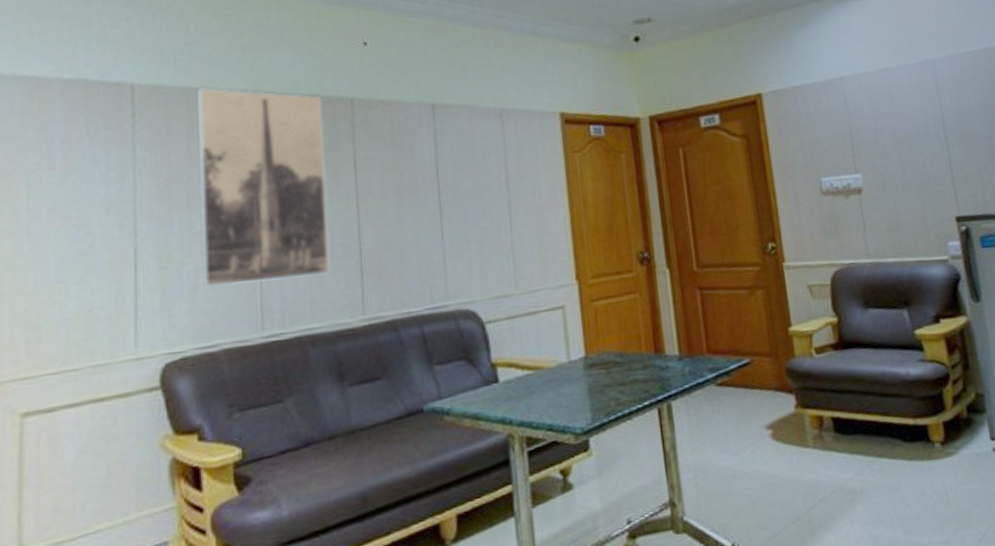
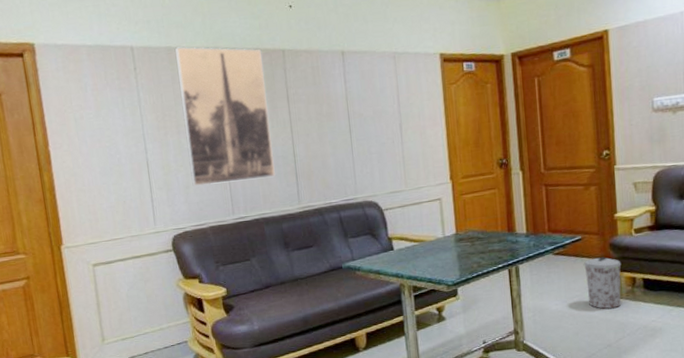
trash can: none [756,387,808,464] -> present [584,257,622,309]

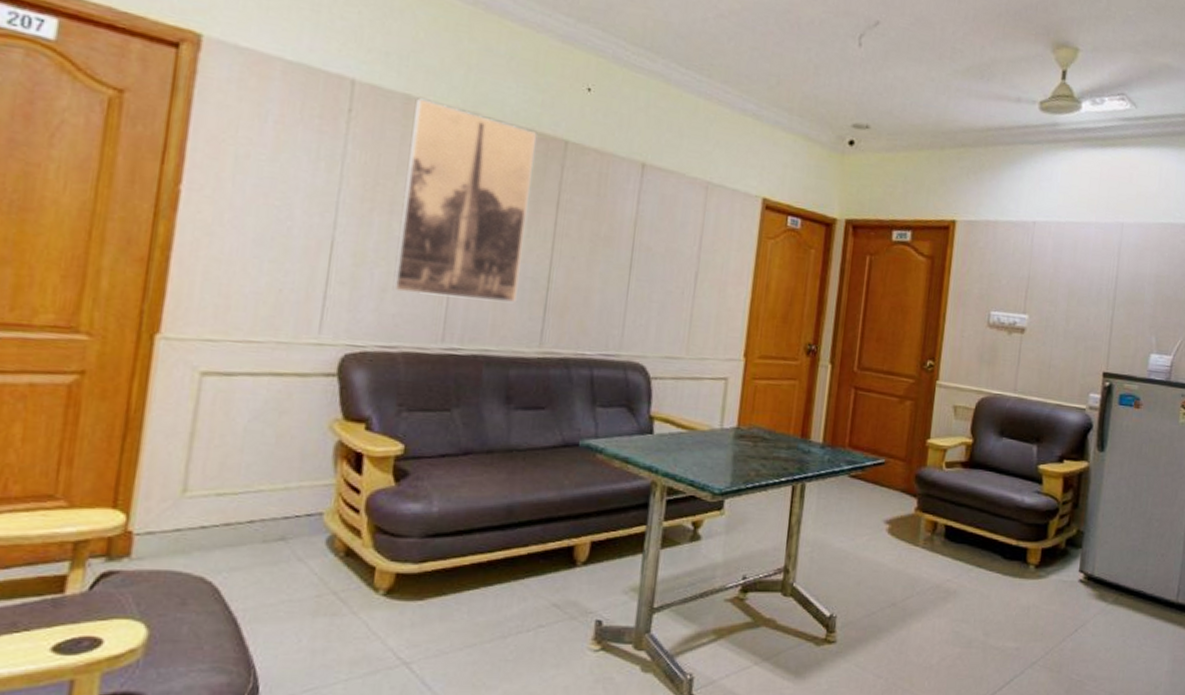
trash can: present [584,257,622,309] -> none [880,489,925,558]

